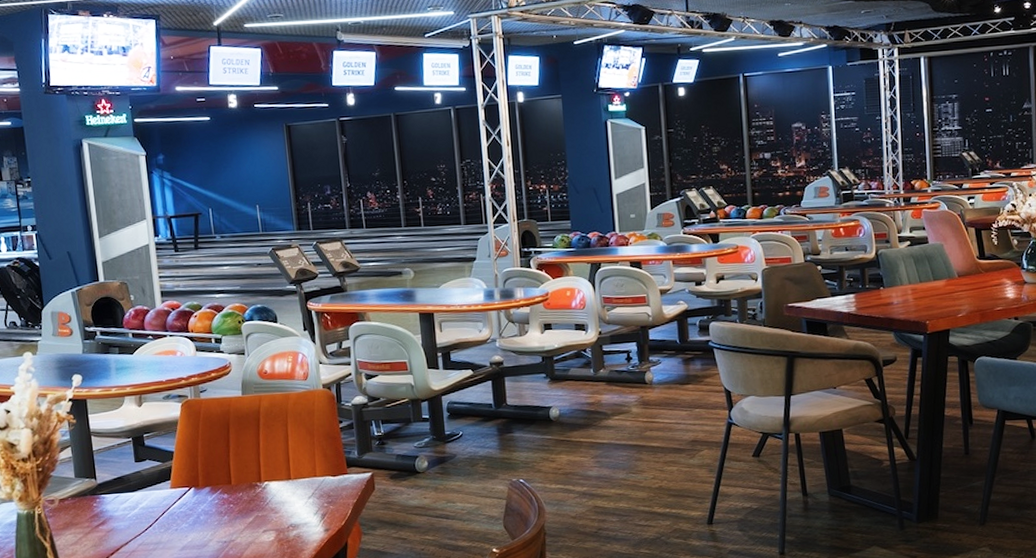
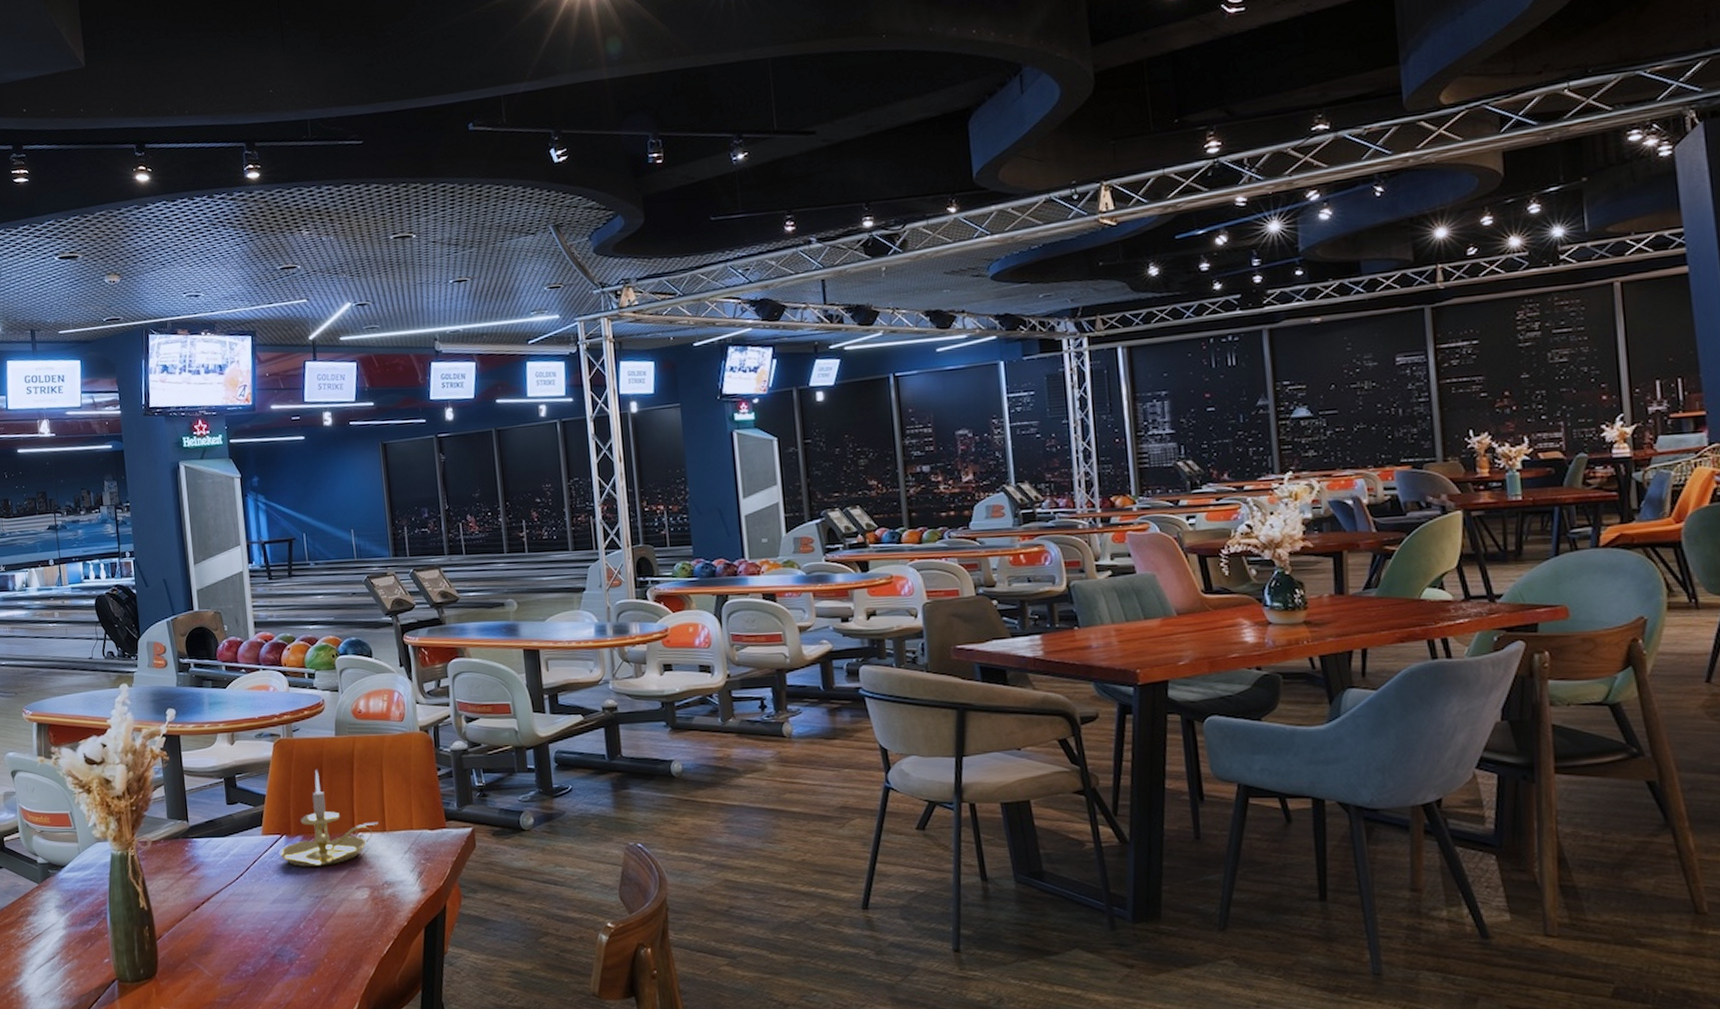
candle holder: none [187,427,284,516] -> present [279,770,378,867]

